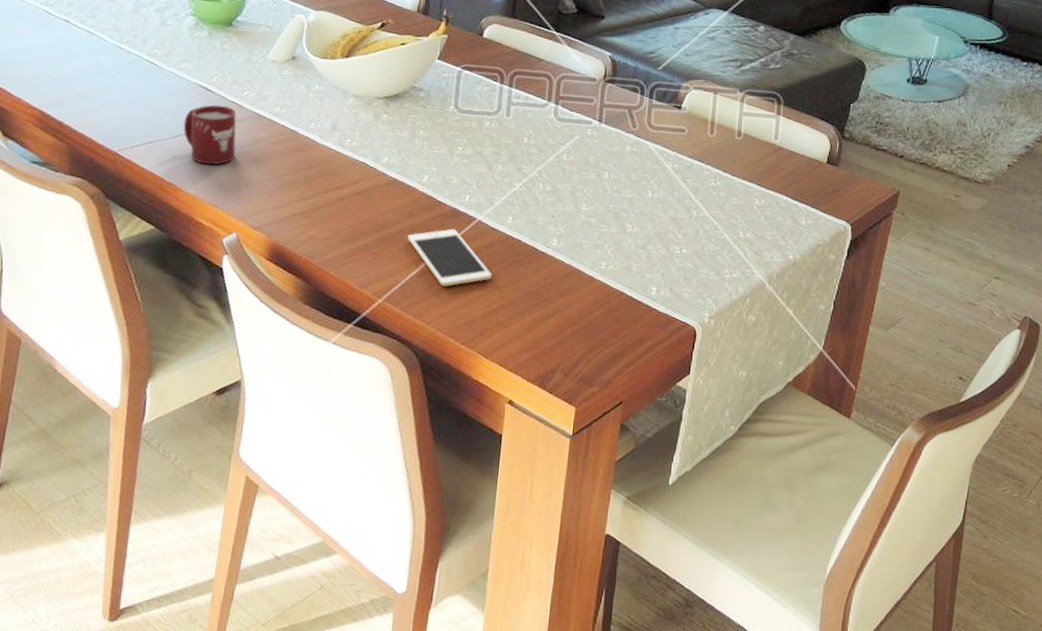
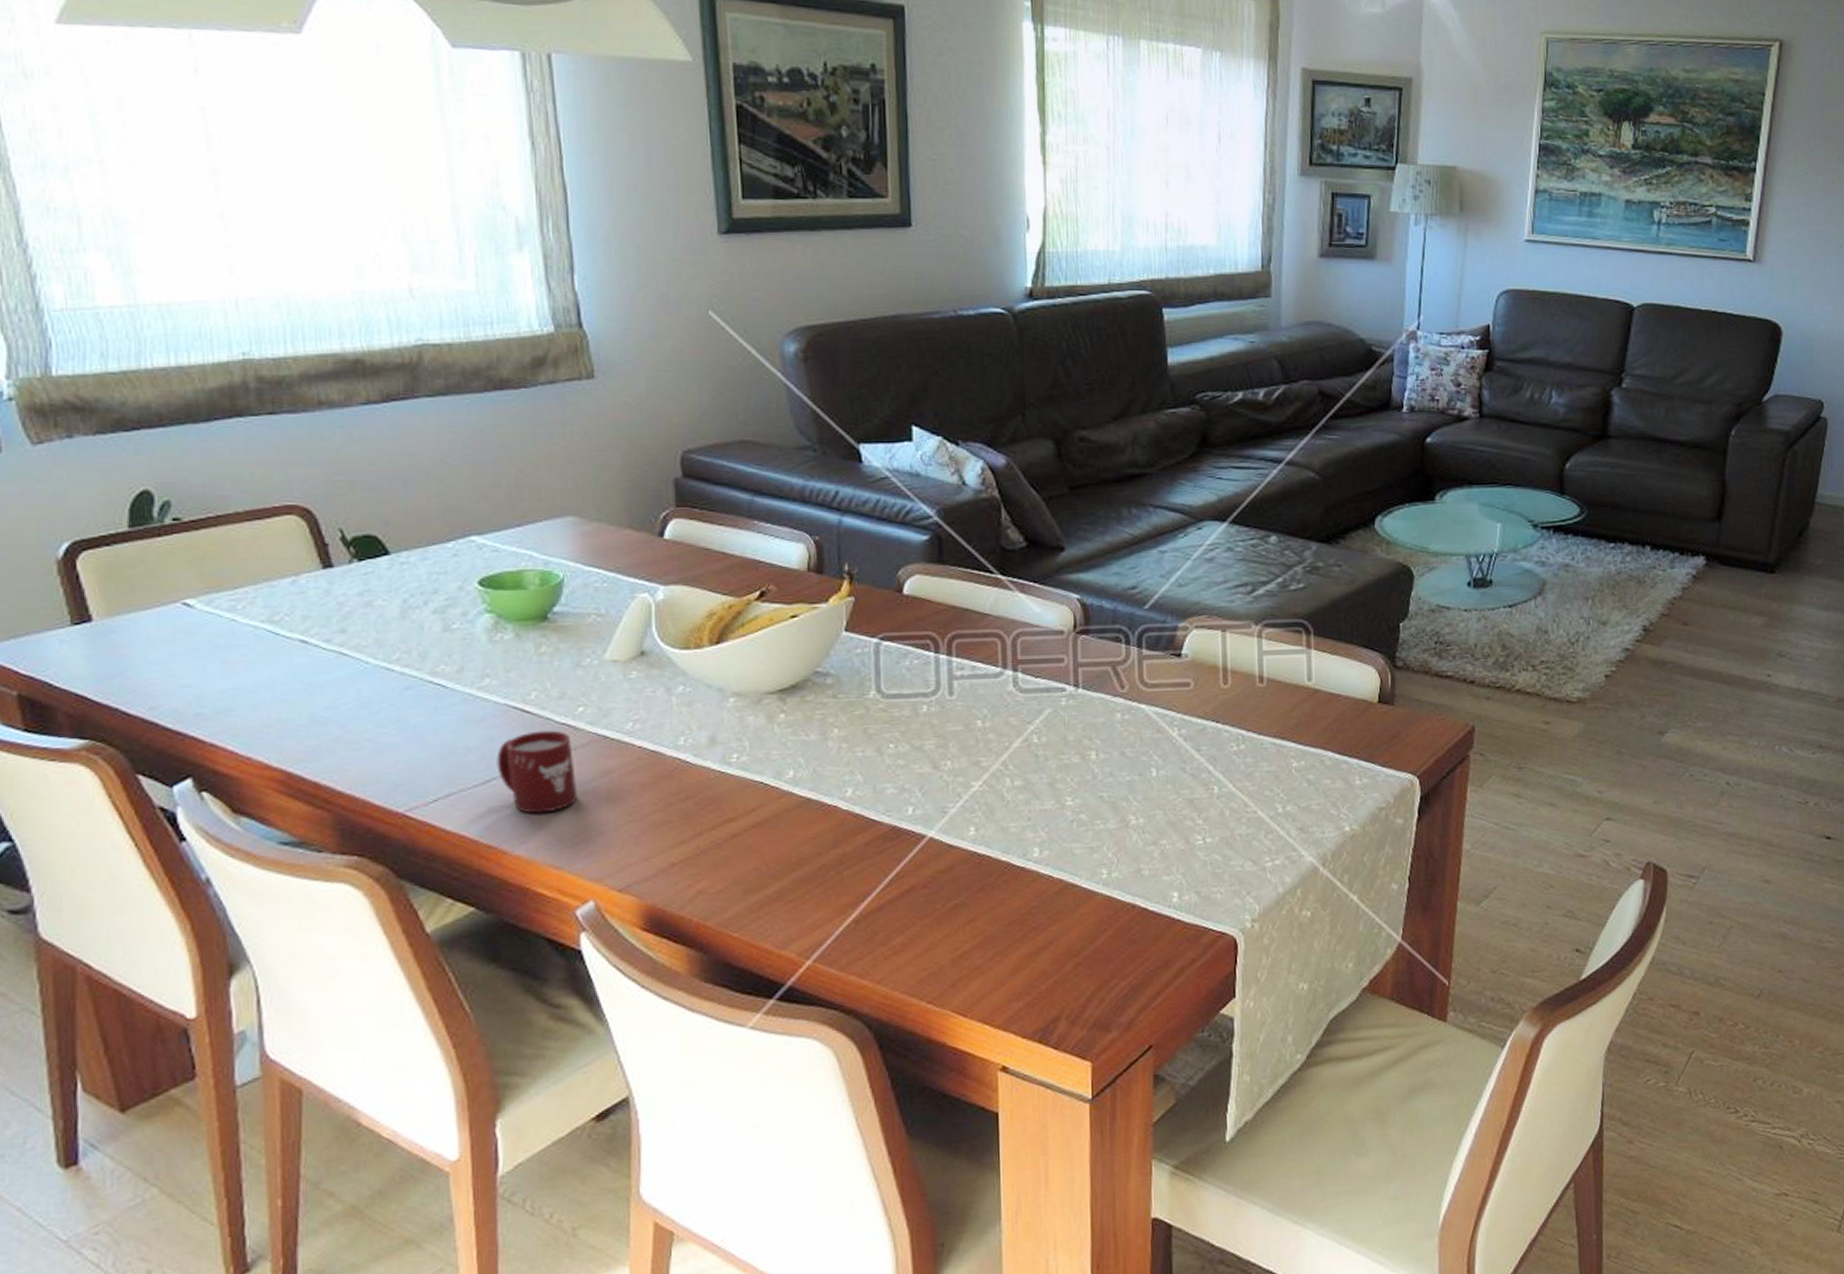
cell phone: present [407,229,492,286] -> none [835,853,957,931]

